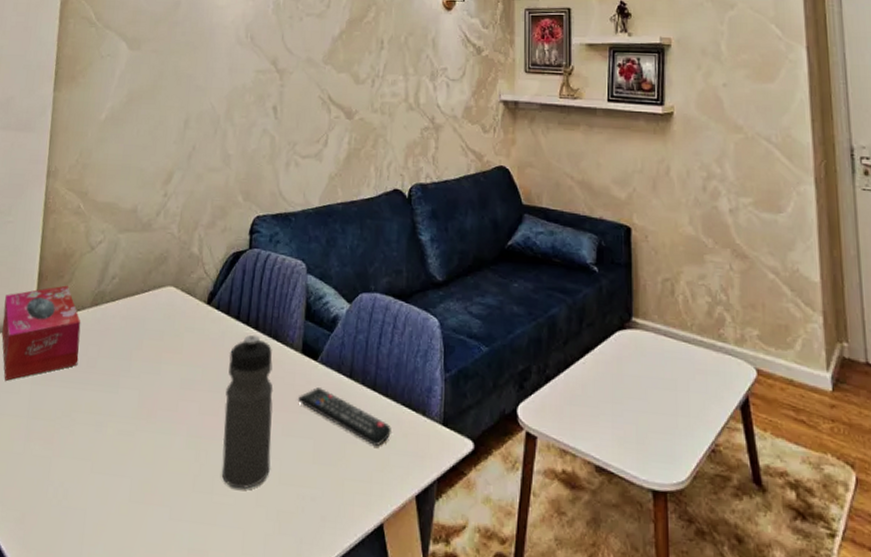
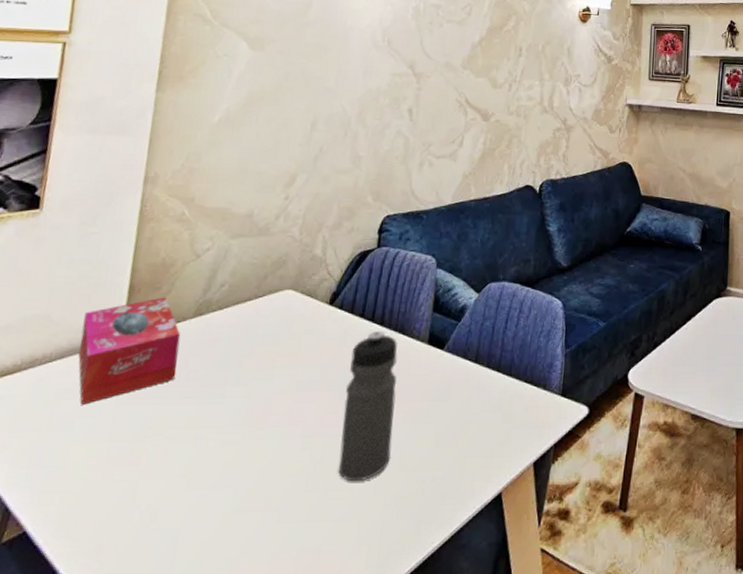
remote control: present [298,387,392,446] -> none [422,375,514,422]

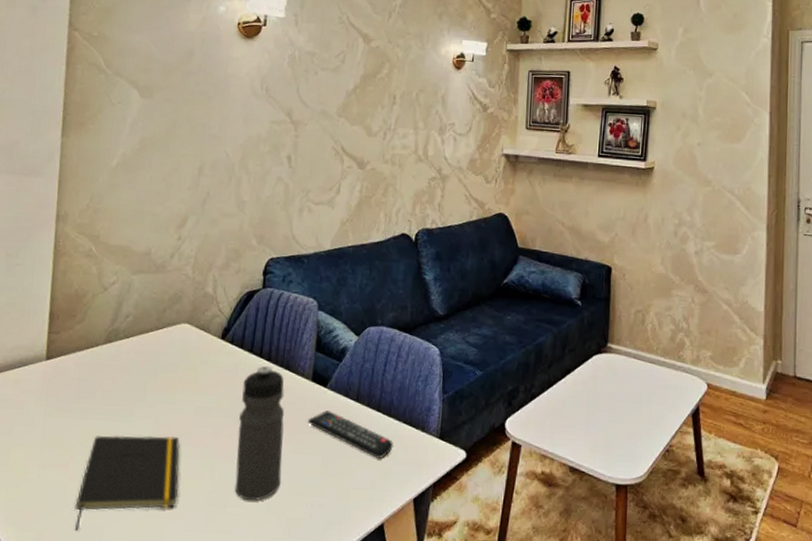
tissue box: present [78,297,181,405] -> none [12,324,95,414]
notepad: none [145,417,277,537] -> present [75,435,180,531]
remote control: none [422,375,514,422] -> present [308,410,394,458]

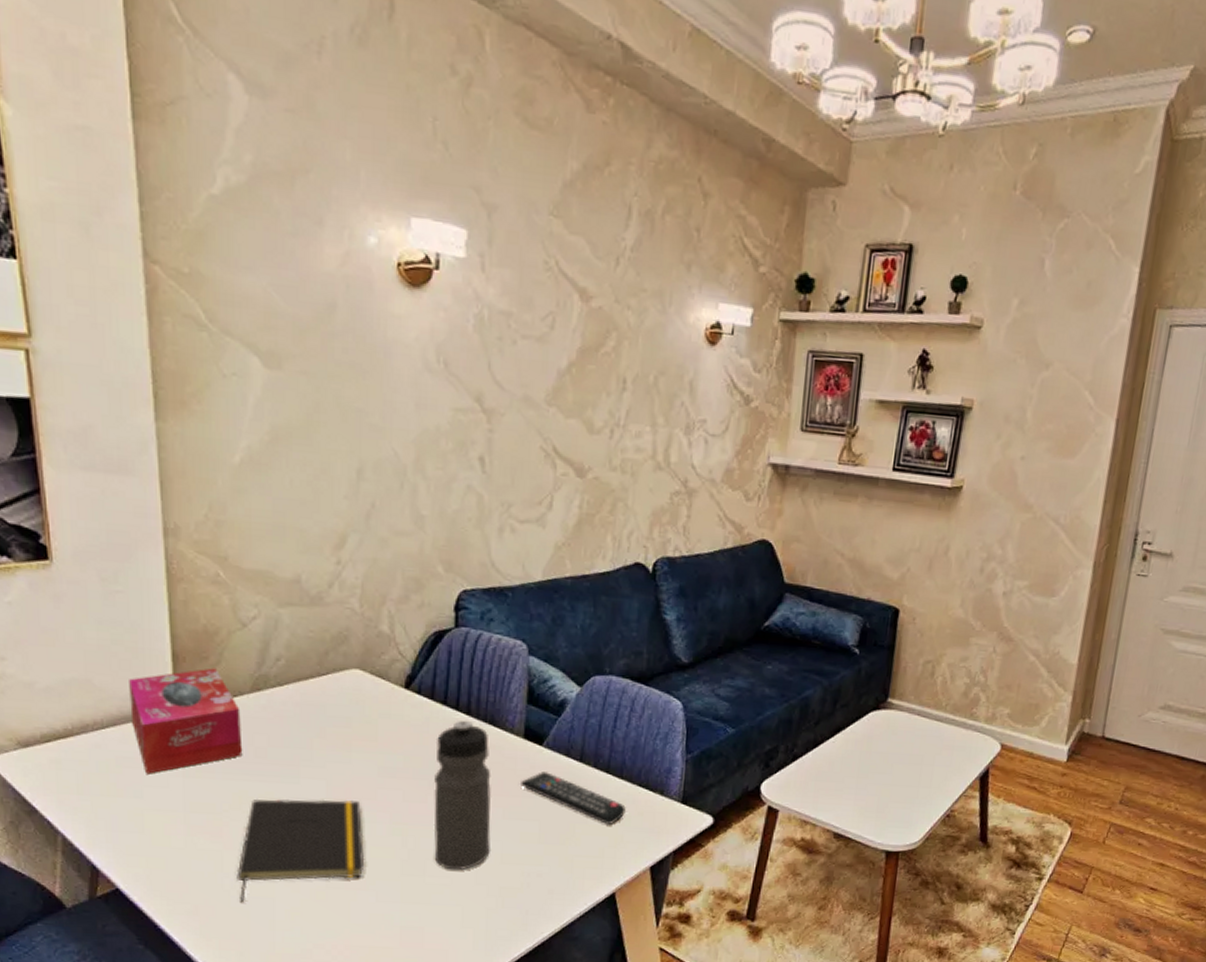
tissue box: none [12,324,95,414] -> present [129,668,243,774]

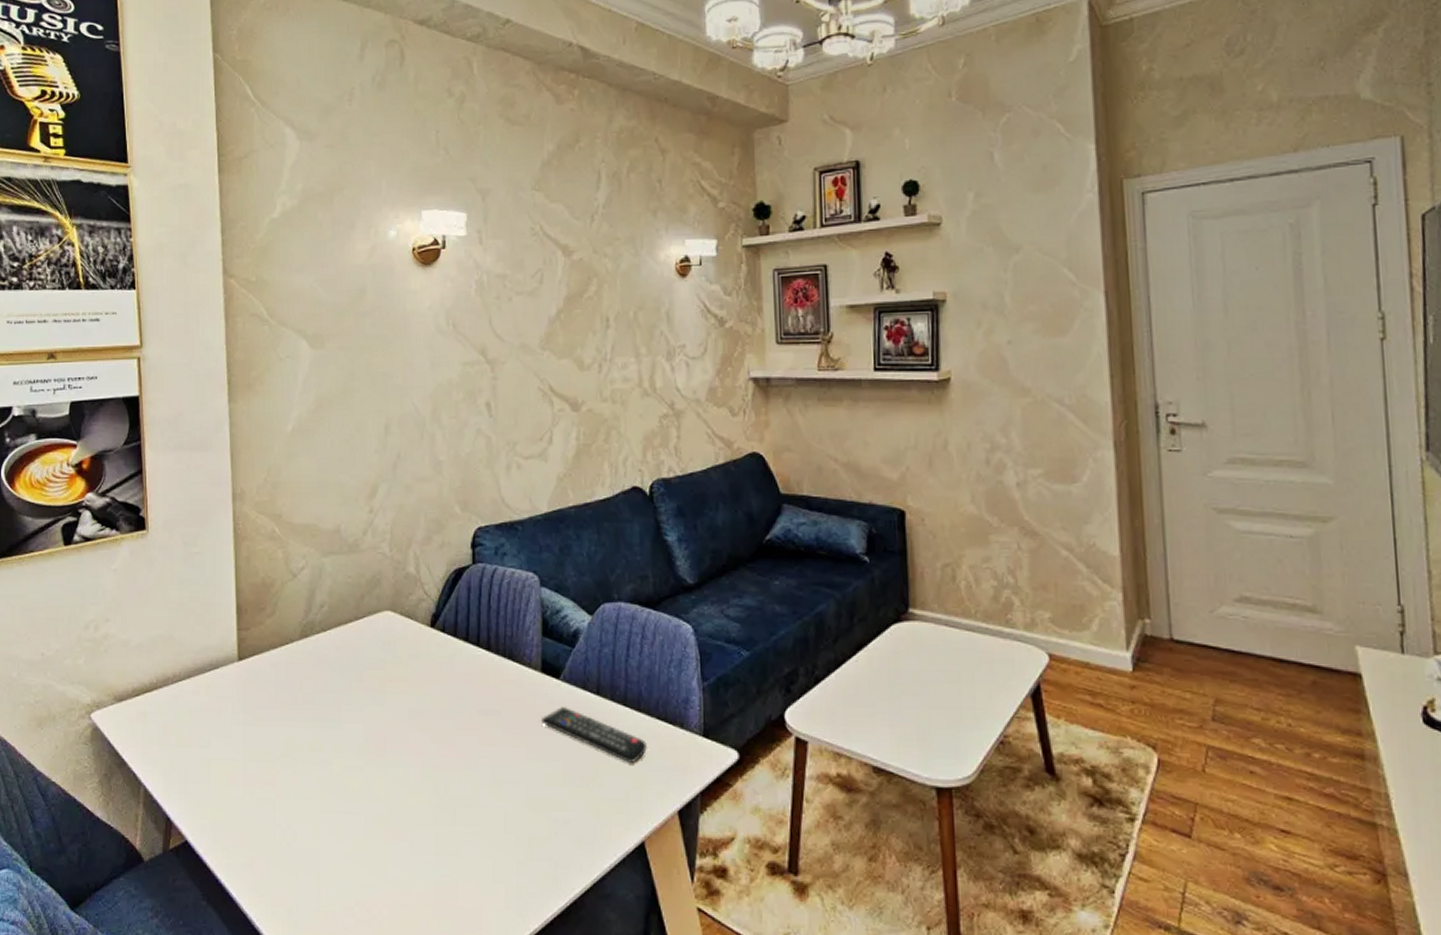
tissue box: present [129,668,243,774] -> none [202,618,293,724]
notepad: present [236,798,365,903] -> none [287,744,400,855]
water bottle: present [433,720,492,871] -> none [461,656,518,818]

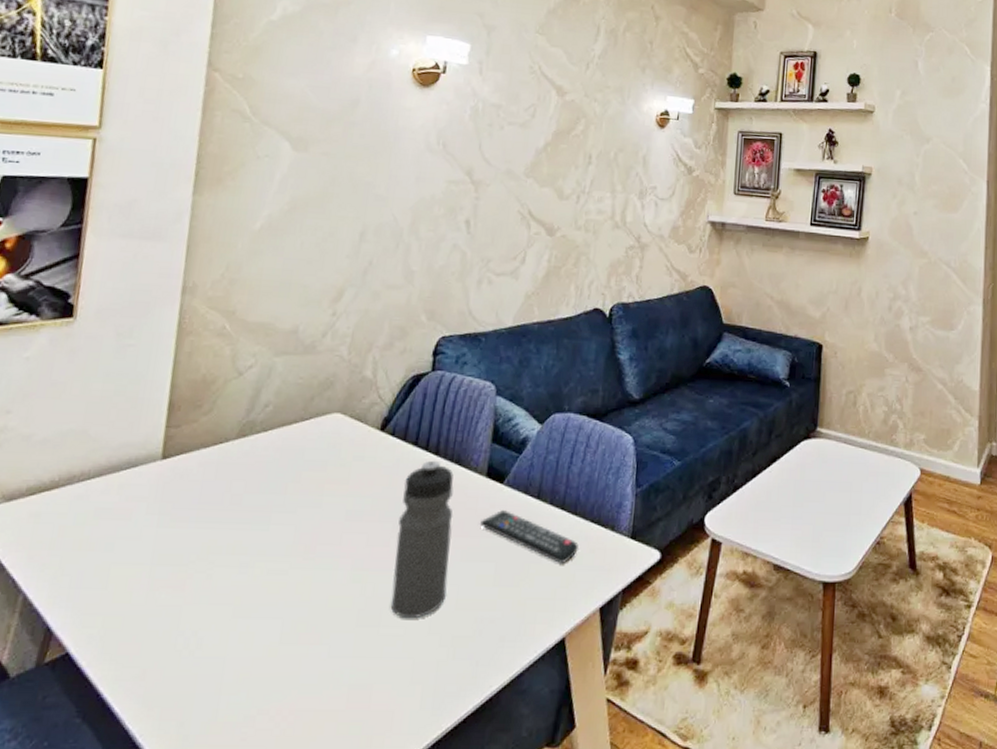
water bottle: none [461,656,518,818] -> present [391,460,454,619]

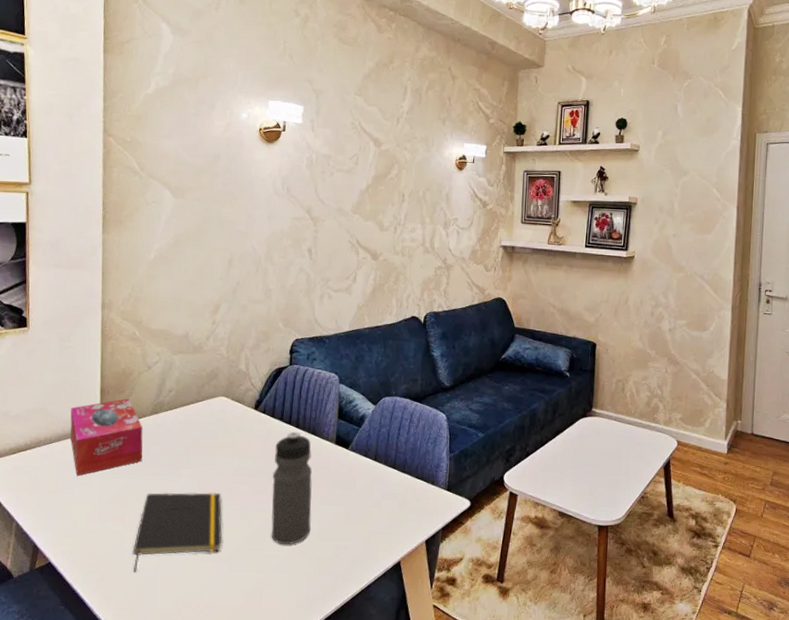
tissue box: none [117,415,224,525] -> present [70,398,143,476]
notepad: none [190,546,326,664] -> present [132,492,222,572]
remote control: present [480,510,579,563] -> none [333,469,408,508]

